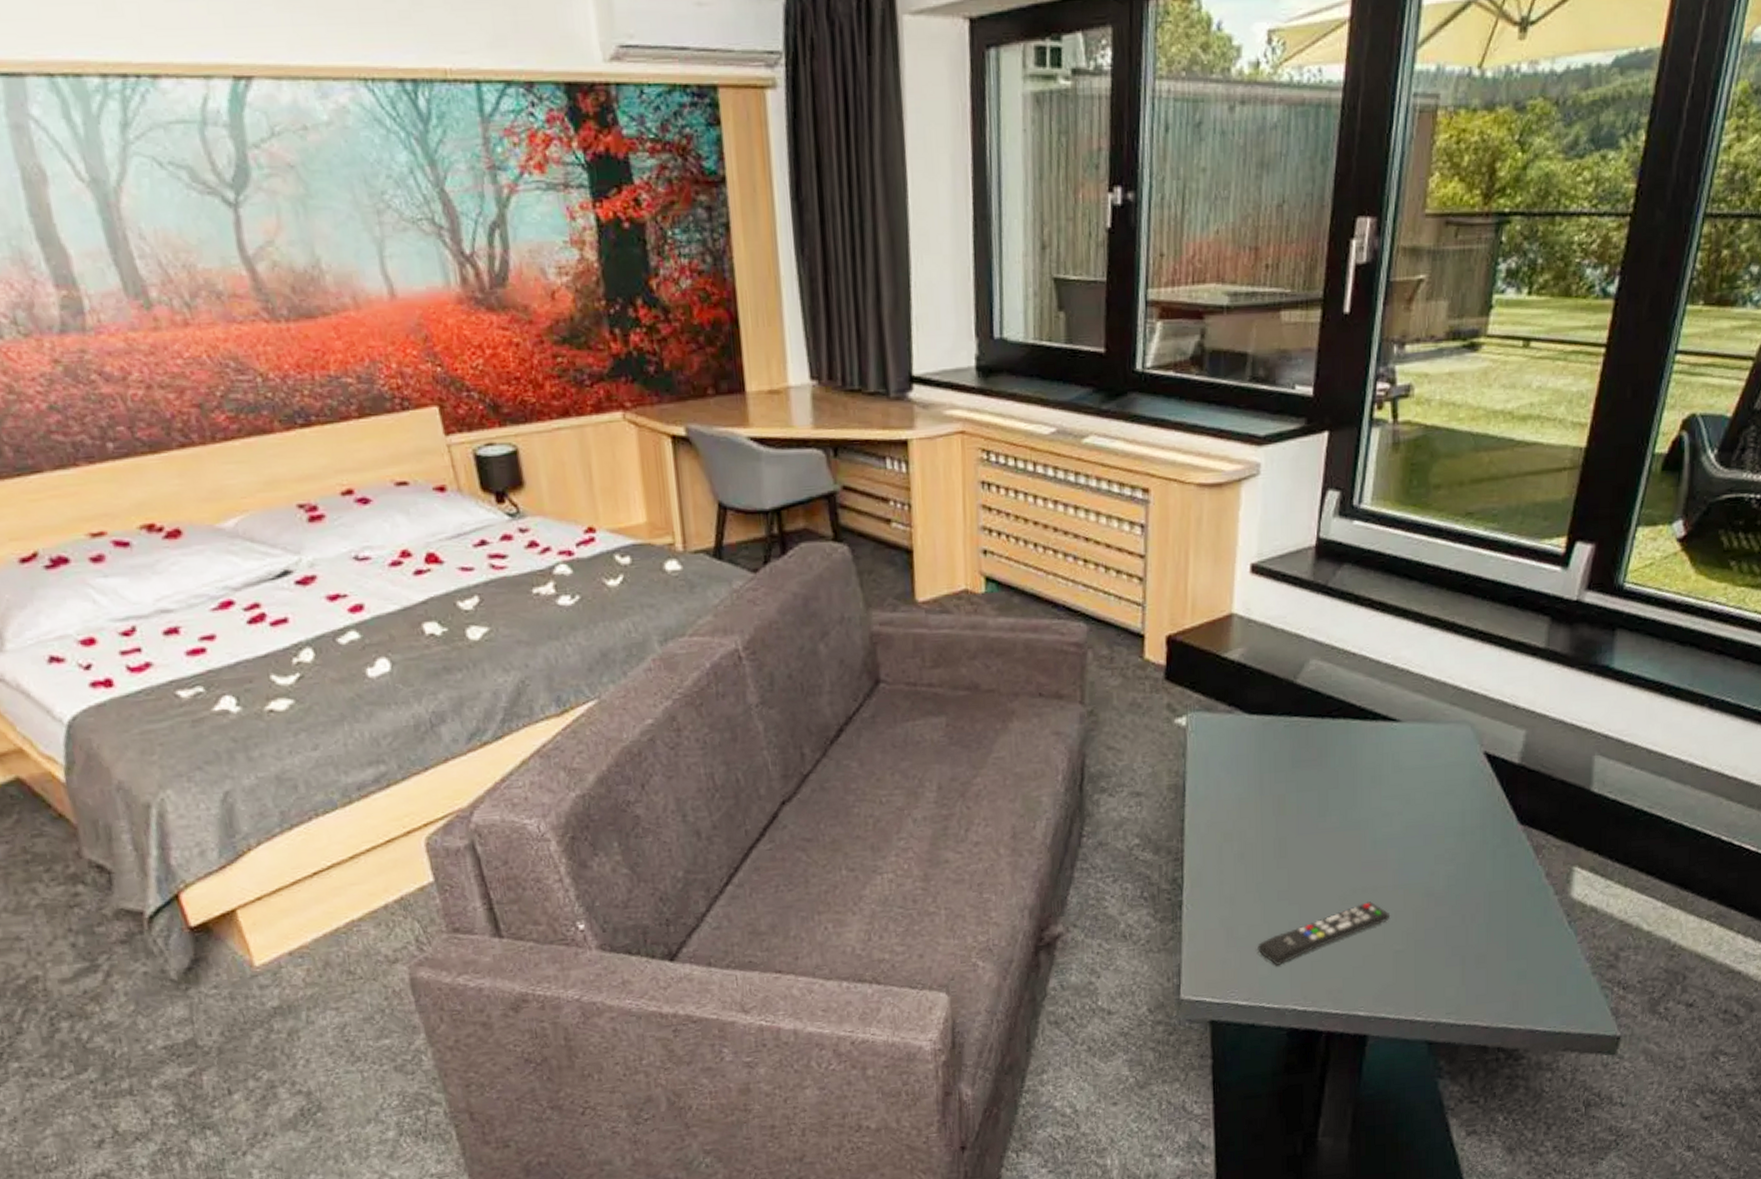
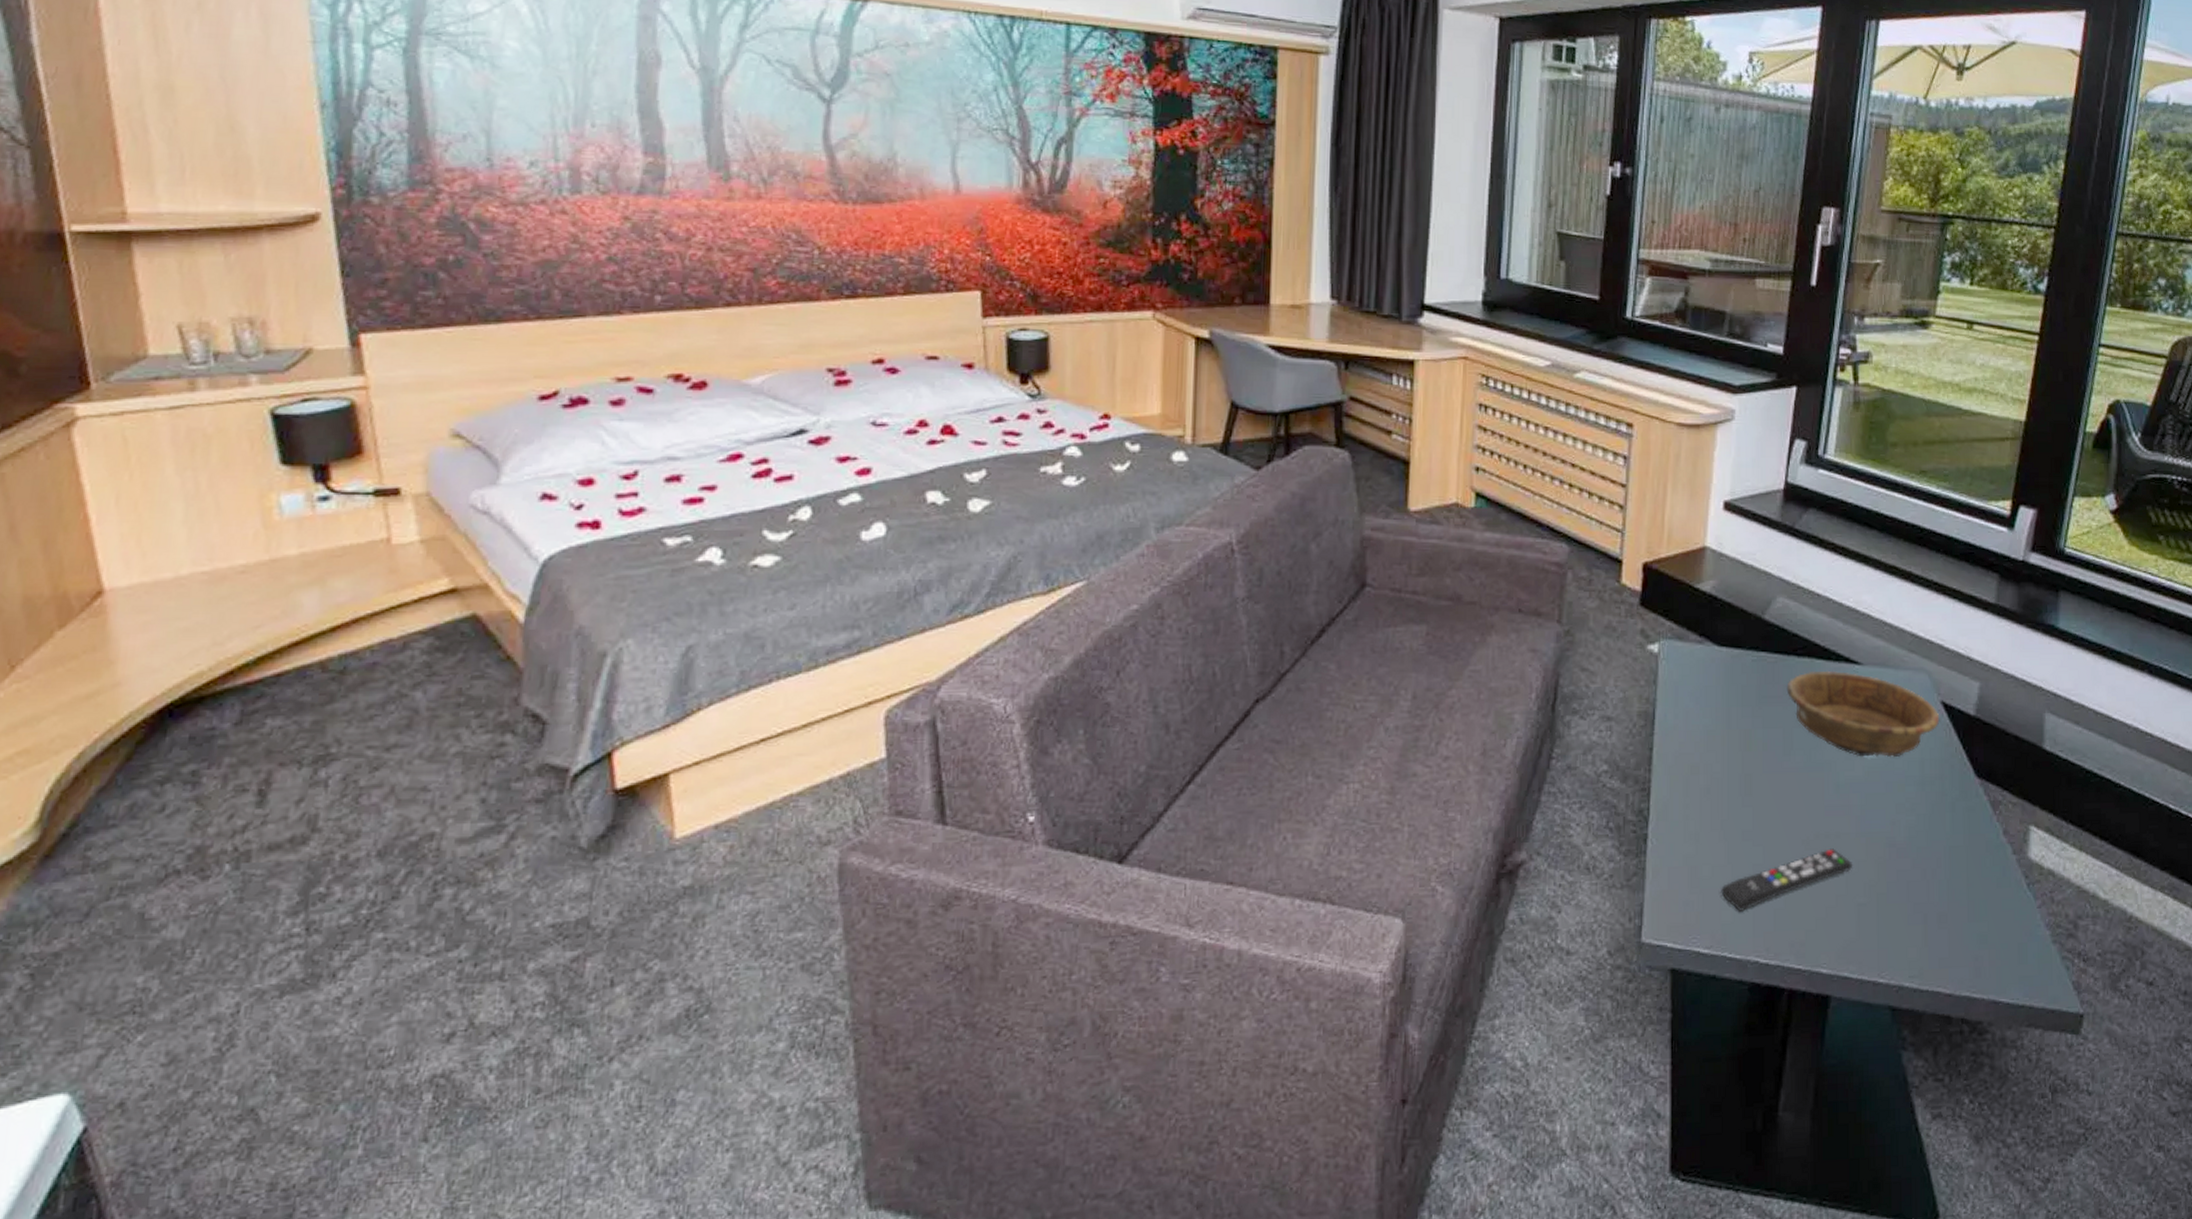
decorative bowl: none [1321,730,1482,813] -> present [1786,670,1940,758]

